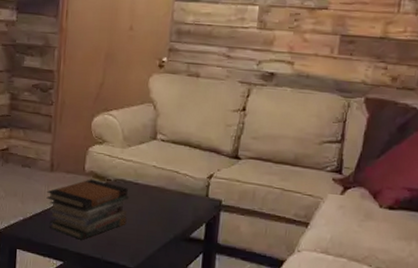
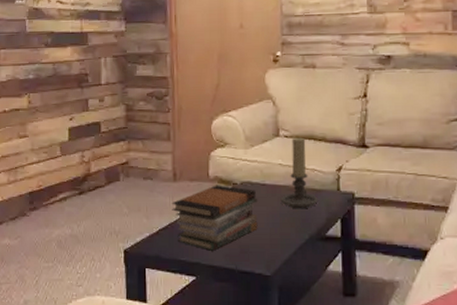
candle holder: none [150,142,187,211] -> present [280,137,318,209]

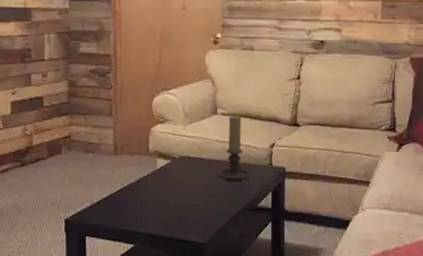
book stack: present [172,185,258,251] -> none [112,159,194,220]

